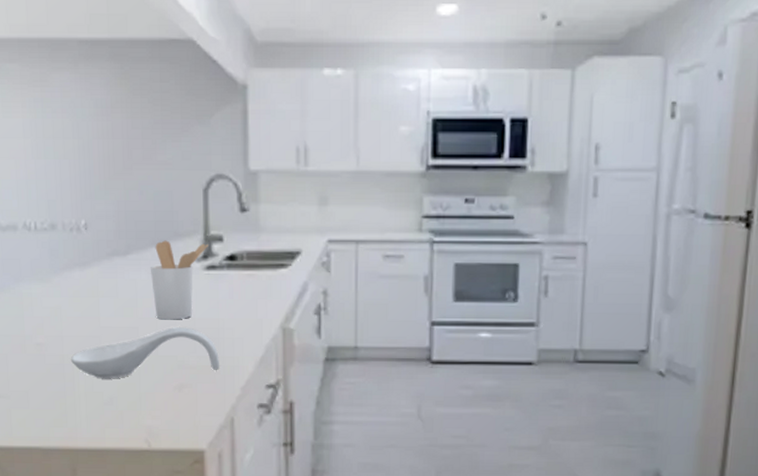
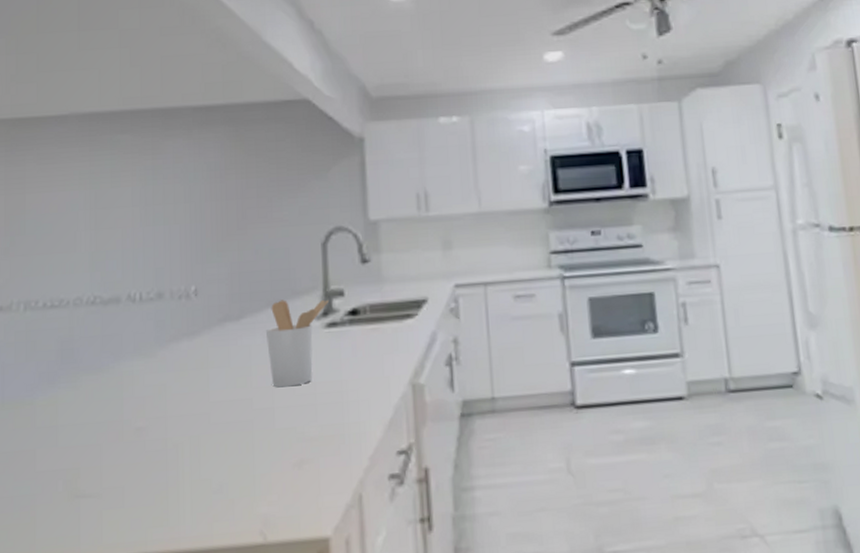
spoon rest: present [70,327,219,378] -> none [174,393,344,462]

